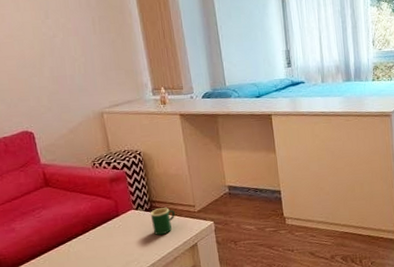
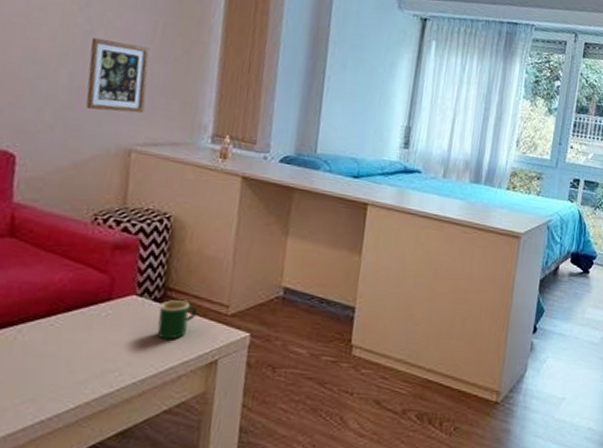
picture frame: none [56,37,103,90] -> present [86,37,150,113]

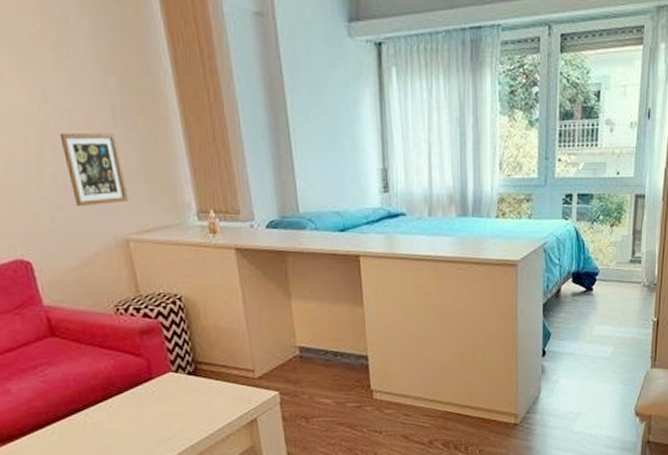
mug: present [157,300,197,340] -> none [194,371,228,407]

